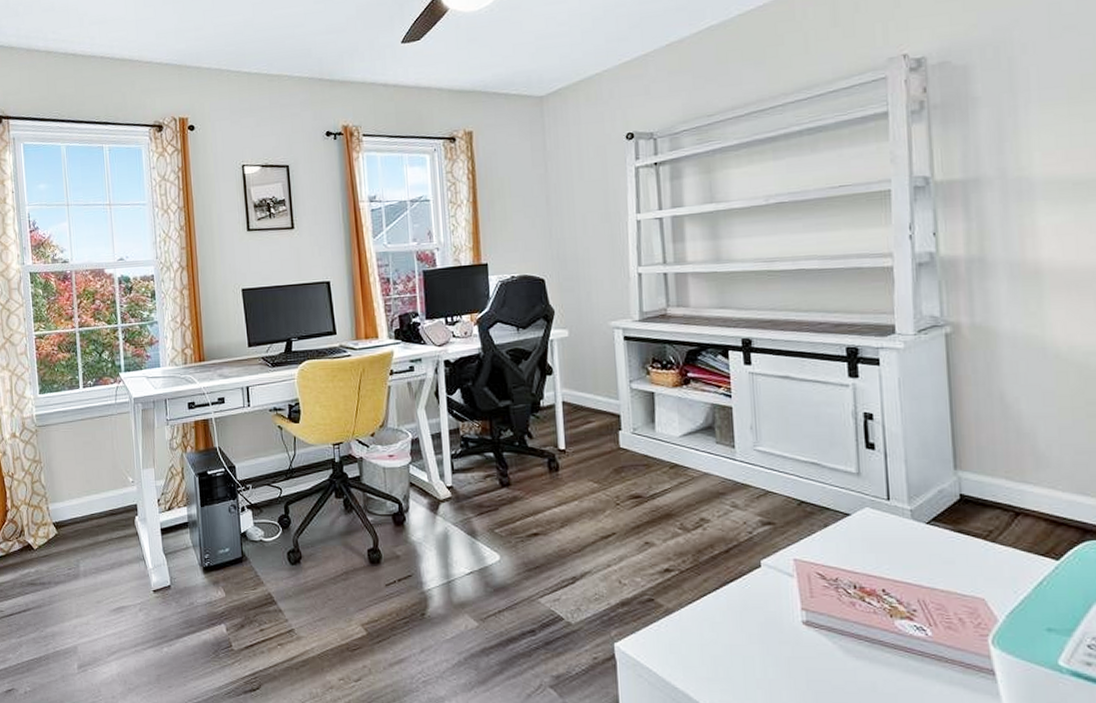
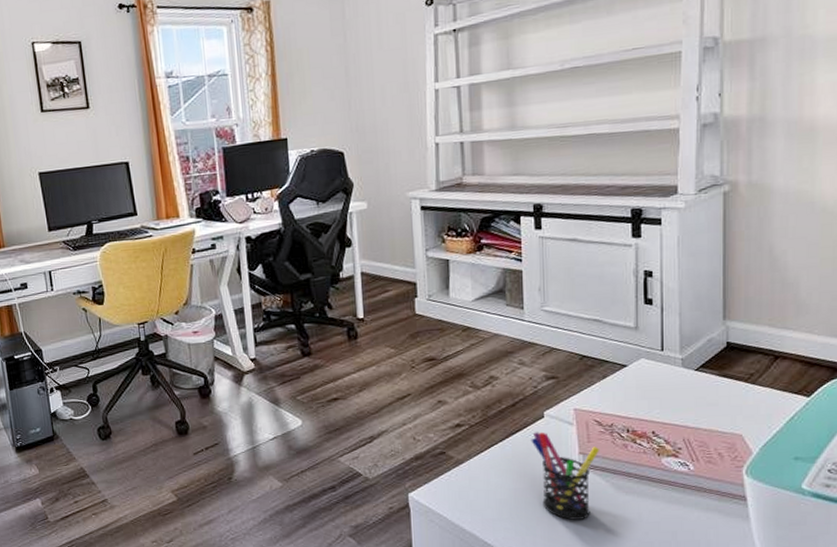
pen holder: none [747,582,825,685] -> present [531,432,600,520]

